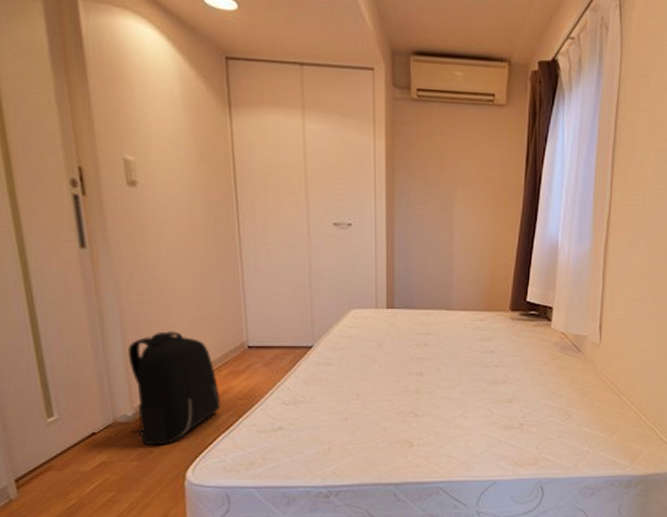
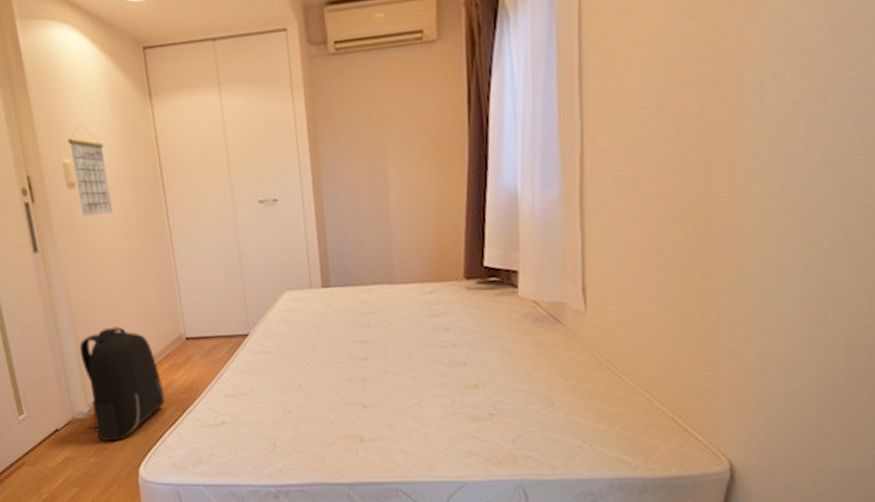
calendar: none [131,122,178,218] -> present [67,124,113,217]

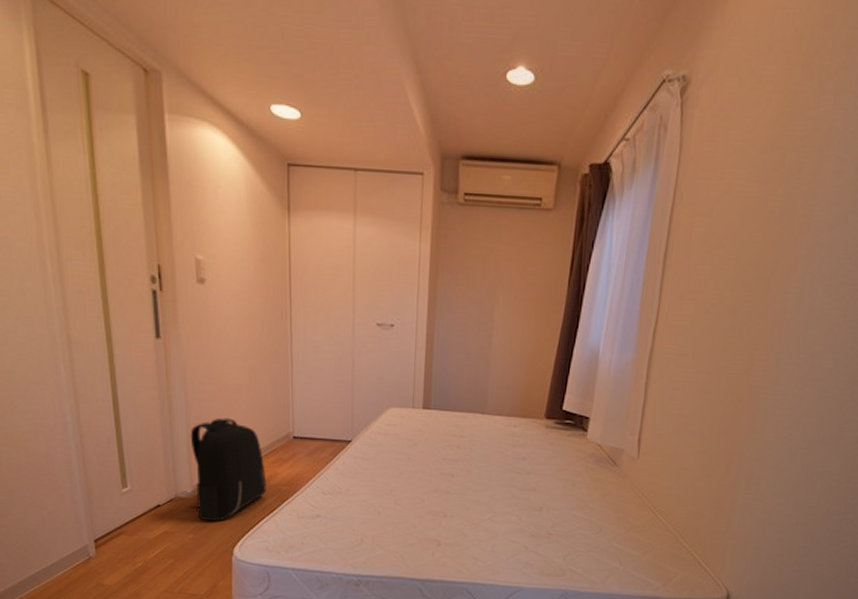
calendar: present [67,124,113,217] -> none [203,225,239,314]

